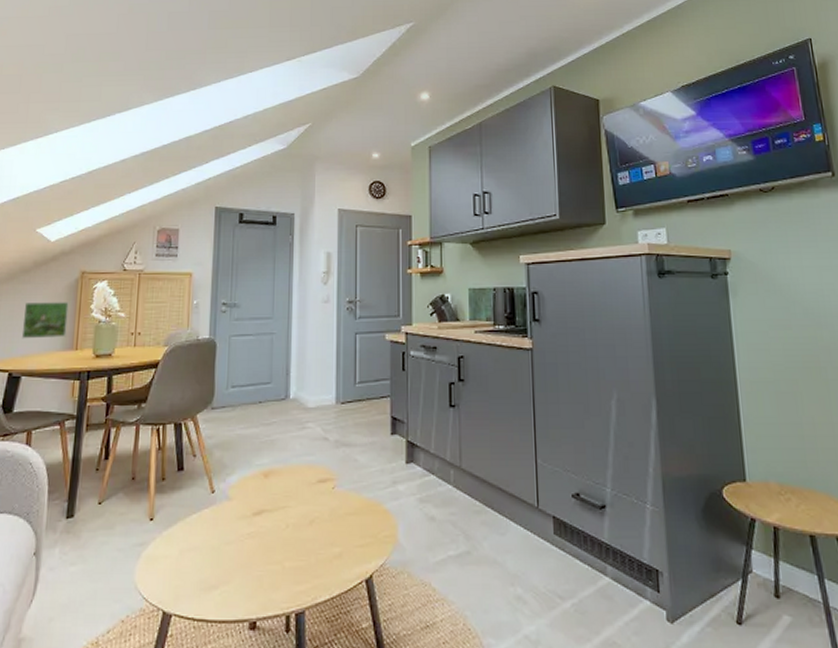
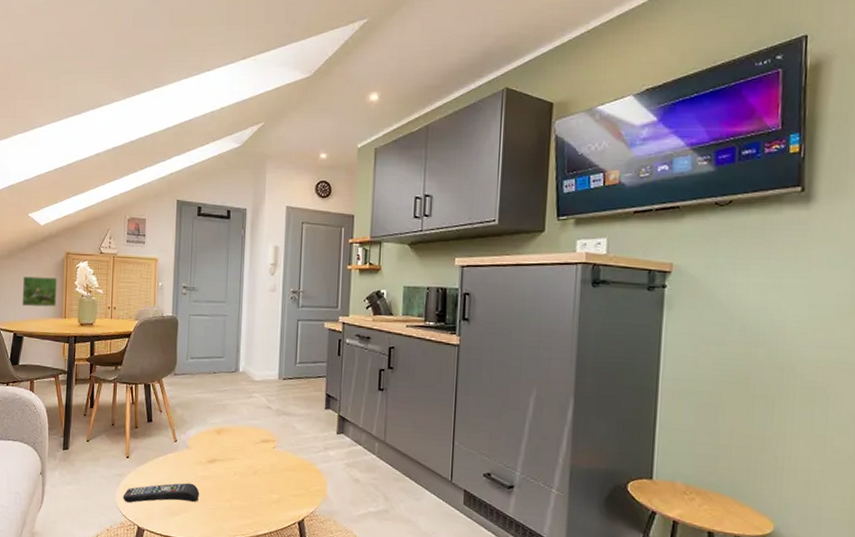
remote control: none [144,544,244,580] -> present [123,482,200,503]

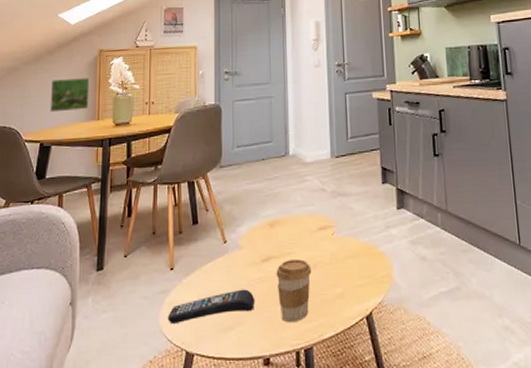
coffee cup: none [220,464,252,518] -> present [276,259,312,323]

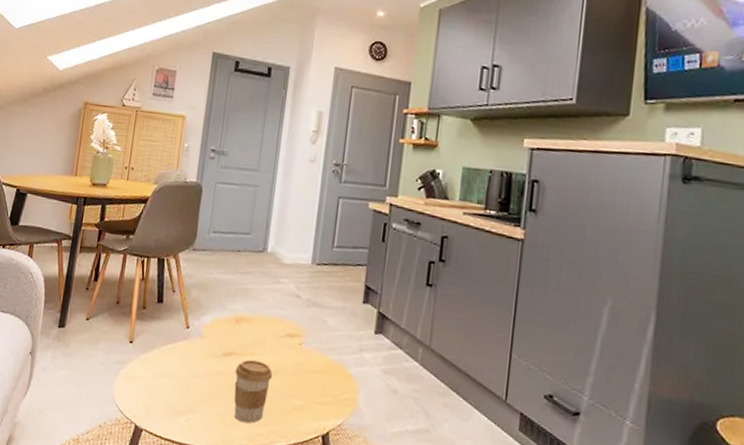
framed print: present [49,78,90,113] -> none [29,125,72,163]
remote control: present [168,289,255,323] -> none [121,377,211,402]

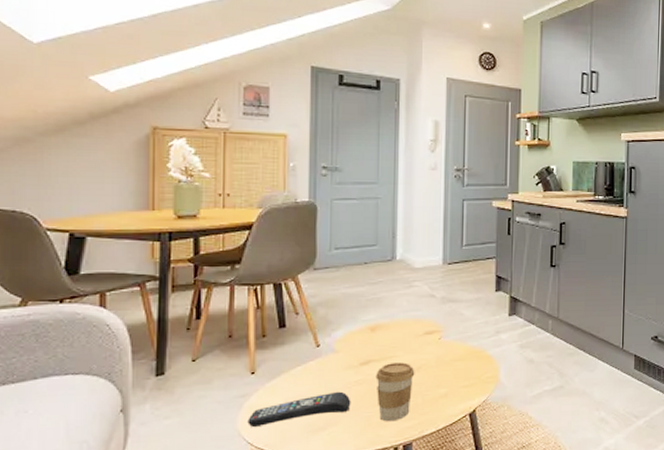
remote control: none [121,377,211,402] -> present [247,391,351,427]

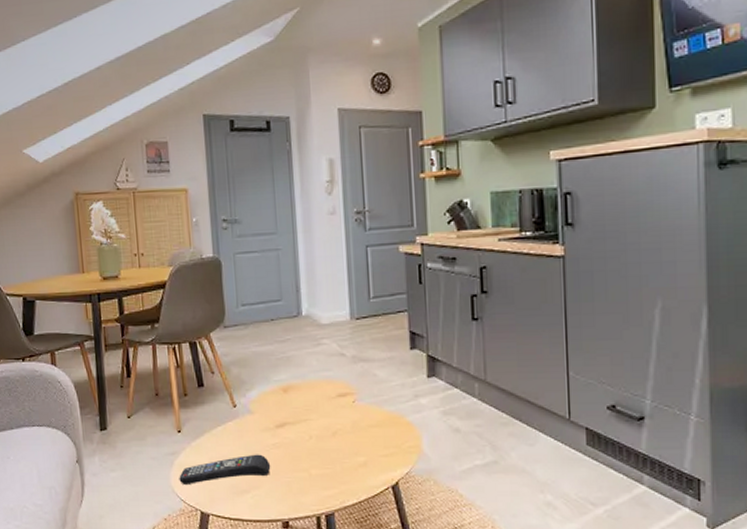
coffee cup: present [376,362,415,422] -> none [292,426,331,489]

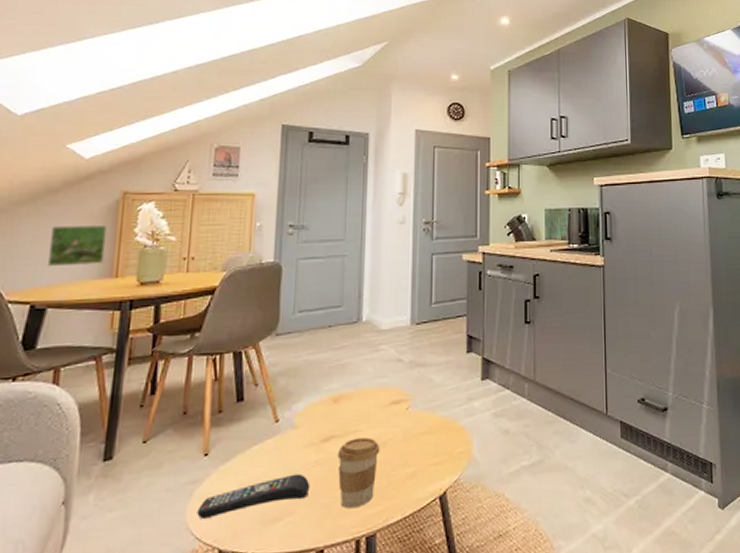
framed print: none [25,225,71,264] -> present [46,225,107,267]
coffee cup: none [292,426,331,489] -> present [337,437,380,509]

